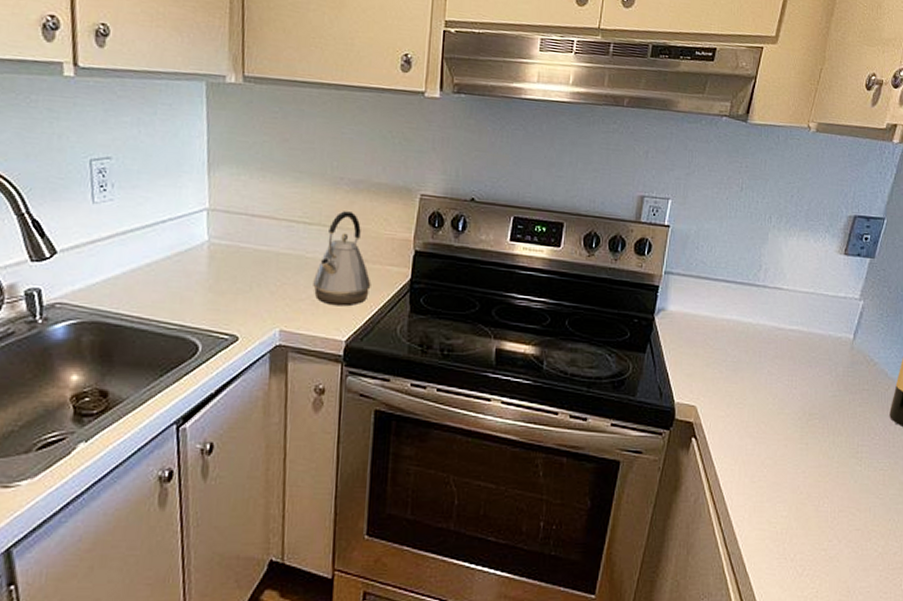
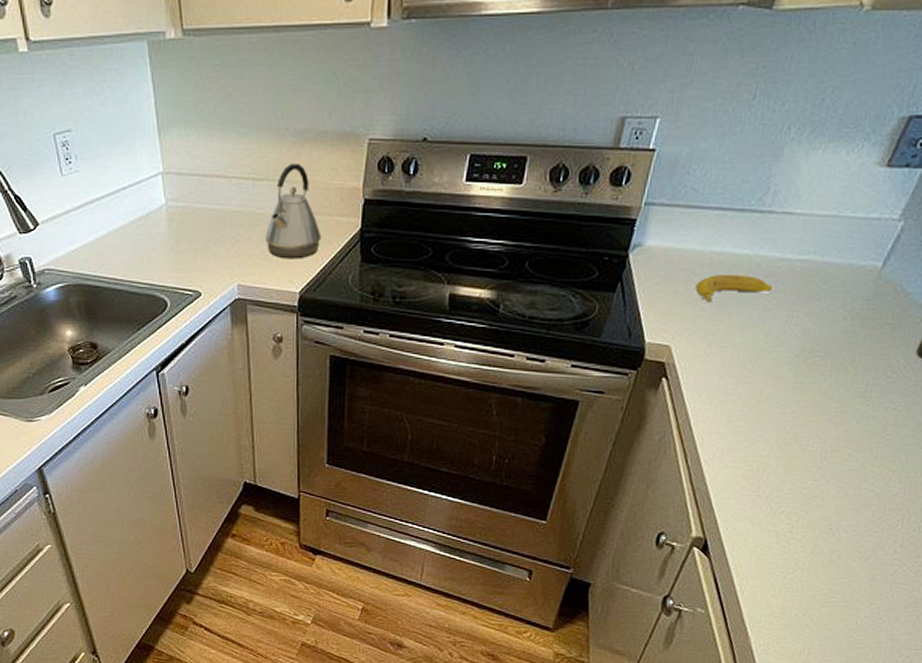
banana: none [712,340,774,366] -> present [695,275,773,303]

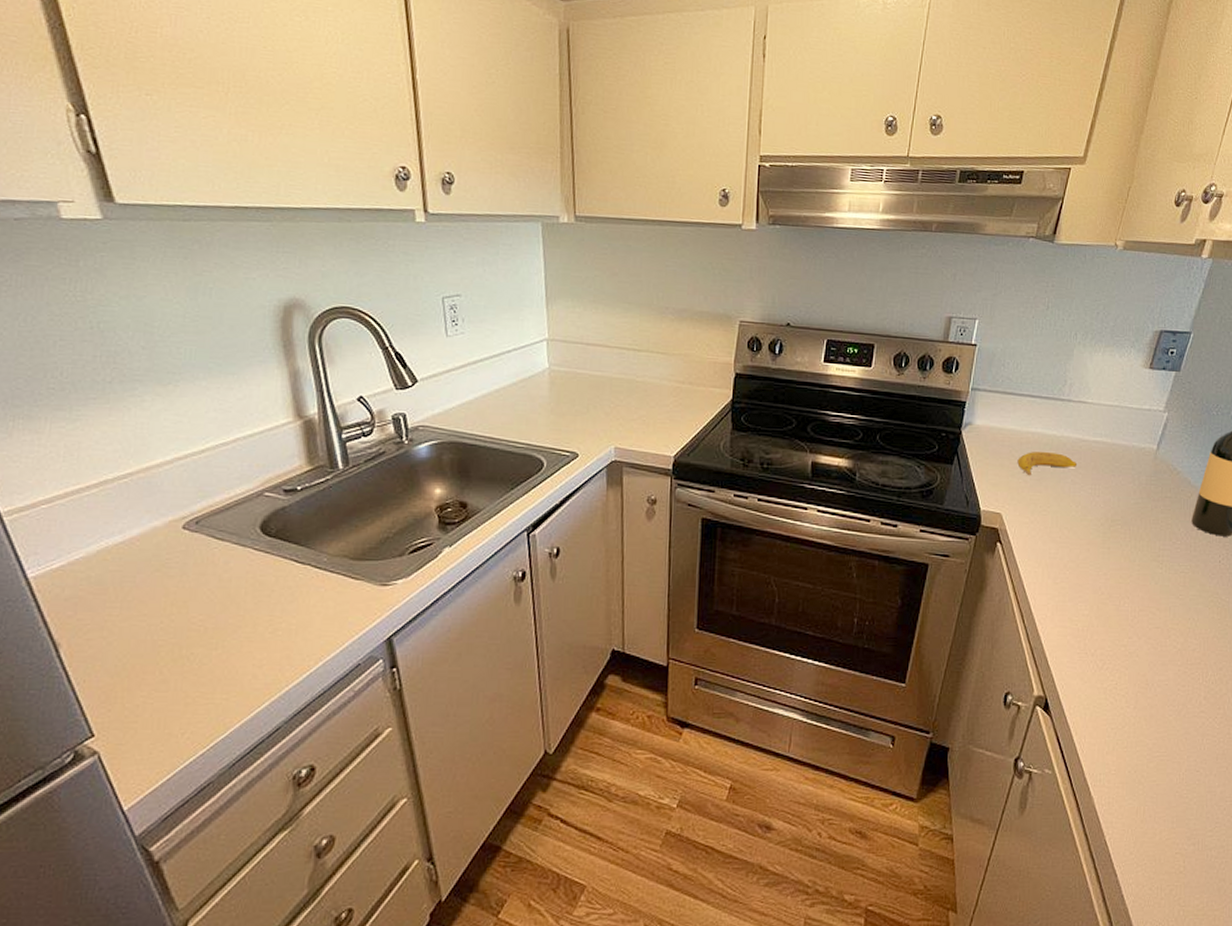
kettle: present [266,164,322,259] -> none [643,338,696,425]

